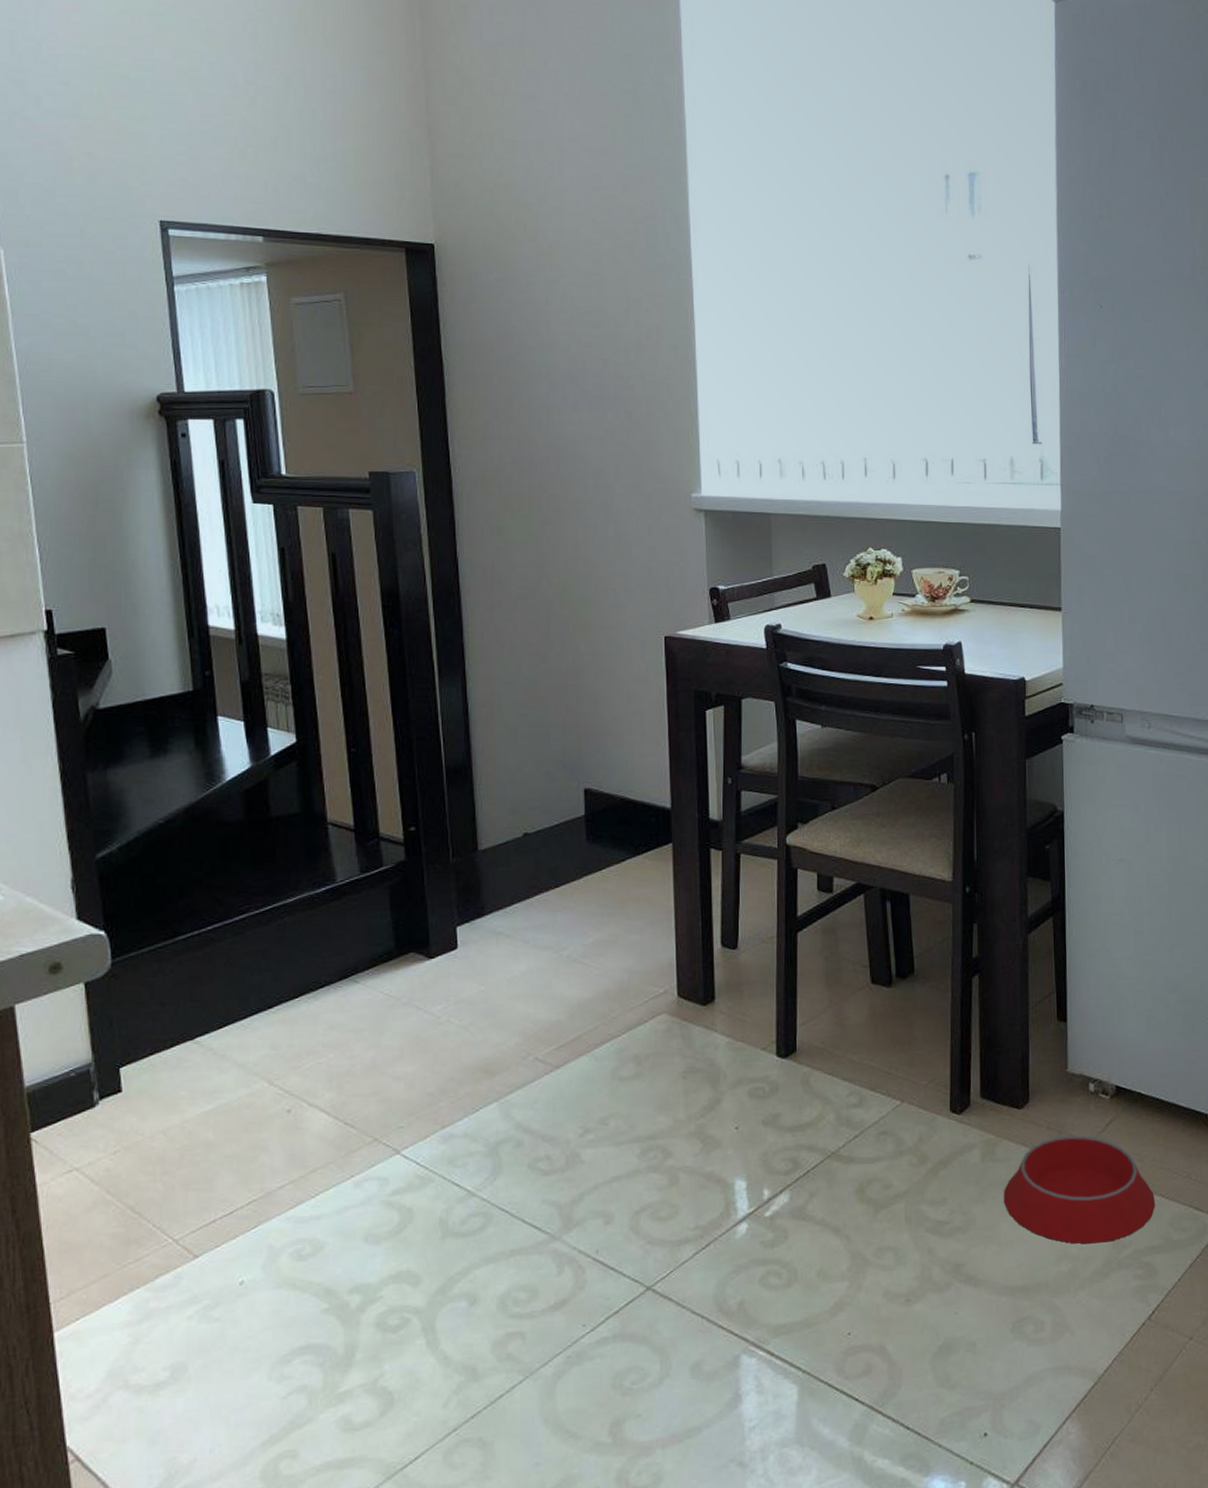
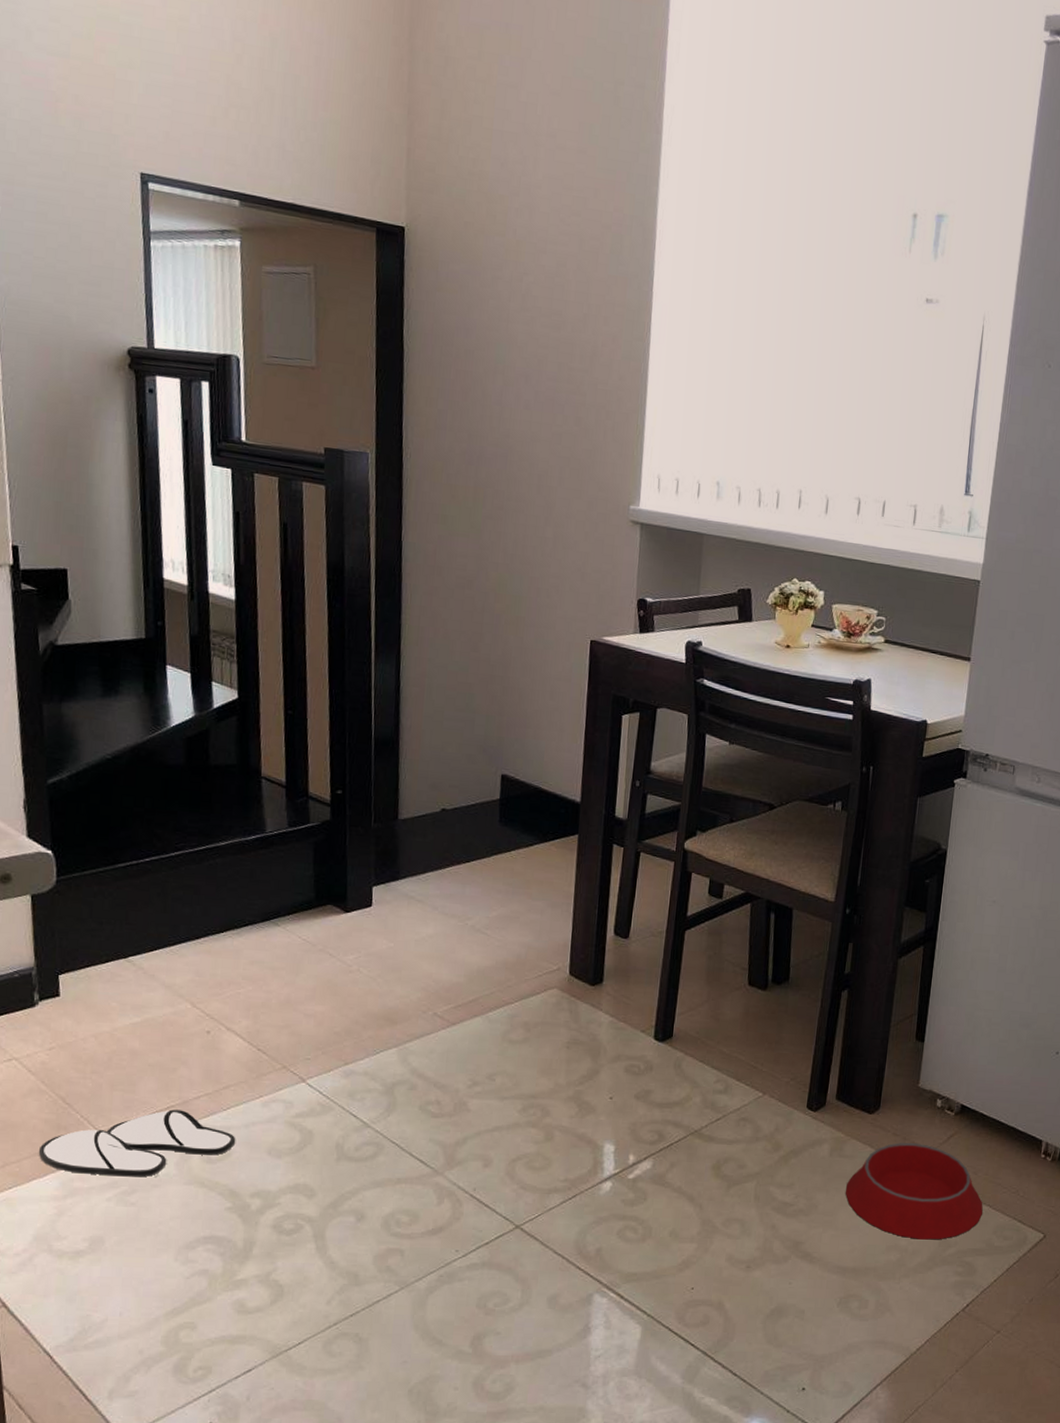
slippers: none [107,1203,328,1292] -> present [38,1109,236,1177]

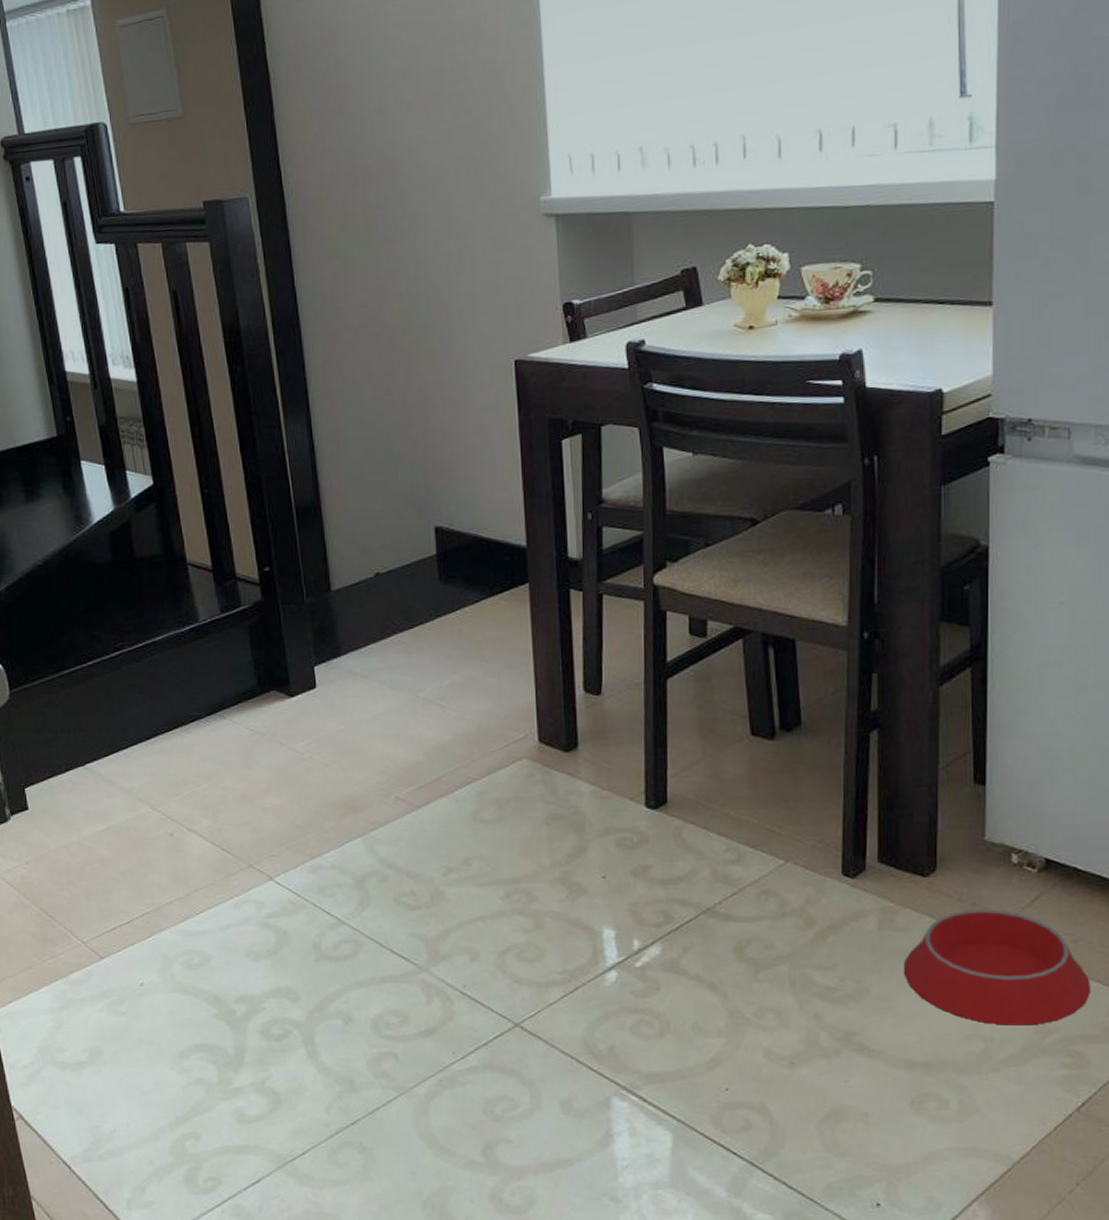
slippers: present [38,1109,236,1177] -> none [30,916,213,987]

